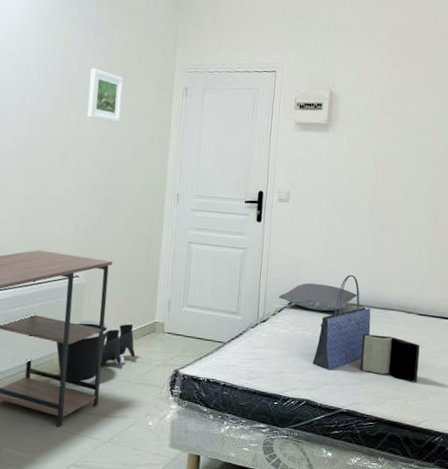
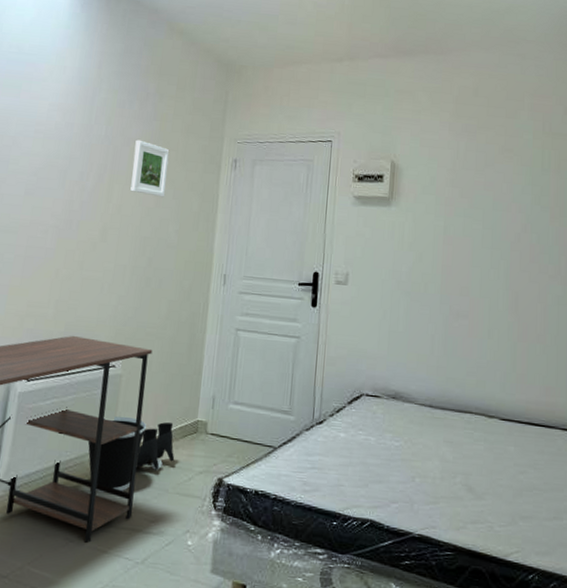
pillow: present [278,282,357,312] -> none [336,378,428,413]
tote bag: present [312,274,371,370] -> none [377,369,445,485]
book: present [360,334,420,383] -> none [433,441,505,504]

